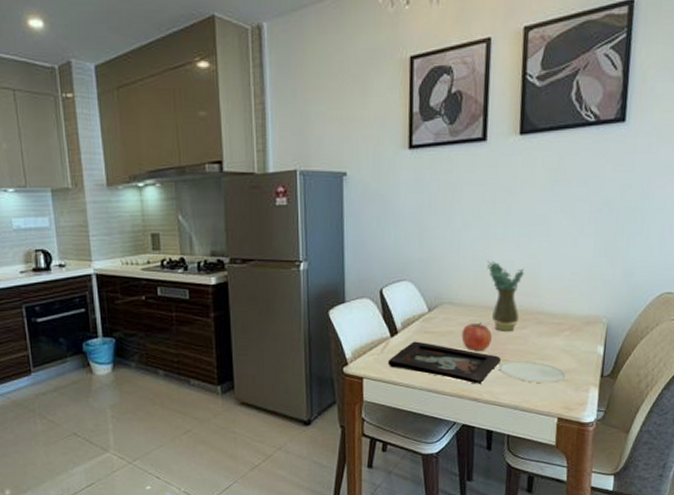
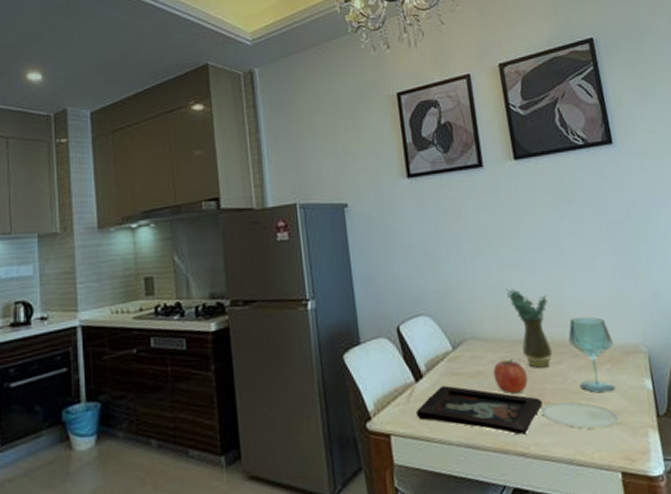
wine glass: none [536,289,577,355] -> present [568,317,616,393]

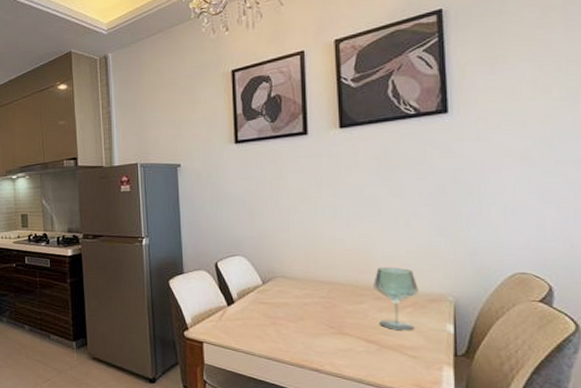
decorative tray: present [415,385,542,435] -> none [225,311,340,355]
fruit: present [493,359,529,393] -> none [297,296,330,323]
vase: present [506,288,553,368] -> none [318,239,357,305]
plate: present [540,401,619,430] -> none [337,333,414,360]

